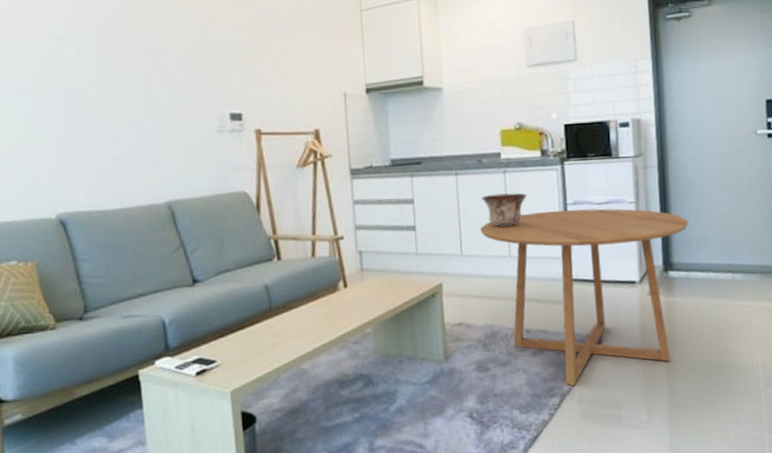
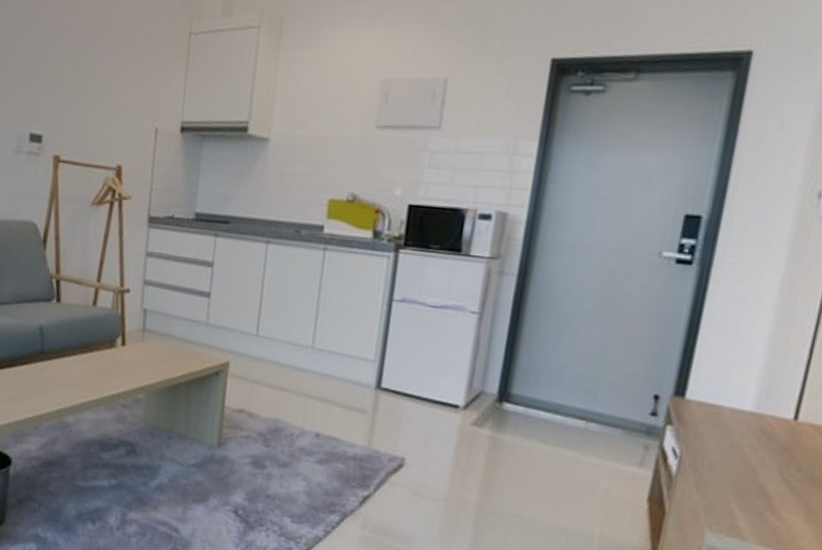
dining table: present [480,208,689,386] -> none [284,302,543,508]
bowl: present [482,193,527,227] -> none [292,272,346,313]

